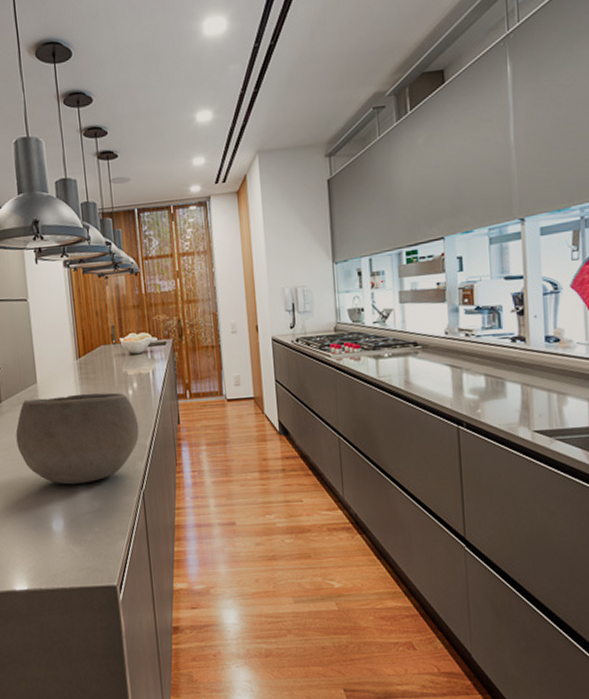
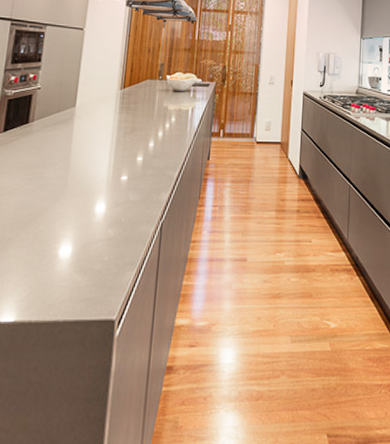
bowl: present [15,392,139,485] -> none [39,121,170,210]

